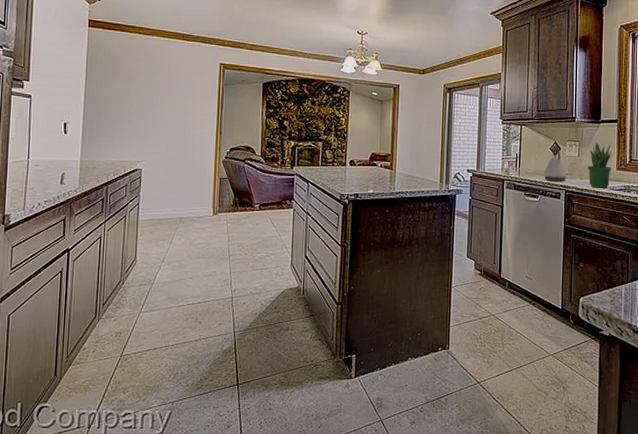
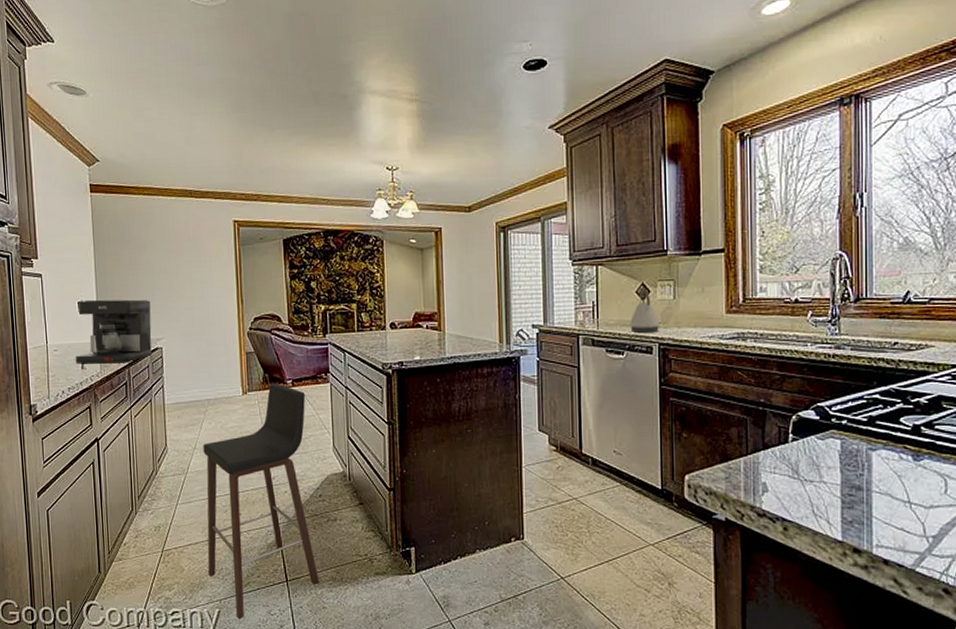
coffee maker: none [55,121,135,181] -> present [75,299,152,364]
bar stool: none [164,206,270,421] -> present [203,383,320,620]
planter: present [587,141,615,188] -> none [686,278,723,338]

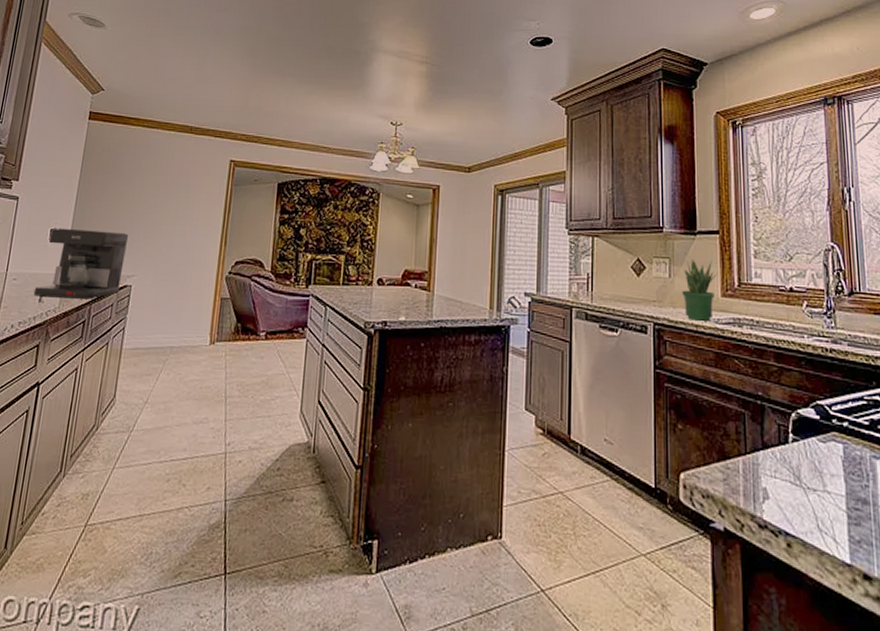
bar stool: present [203,383,320,620] -> none [134,334,277,622]
kettle: present [630,289,660,334] -> none [625,264,656,312]
planter: none [686,278,723,338] -> present [682,258,718,321]

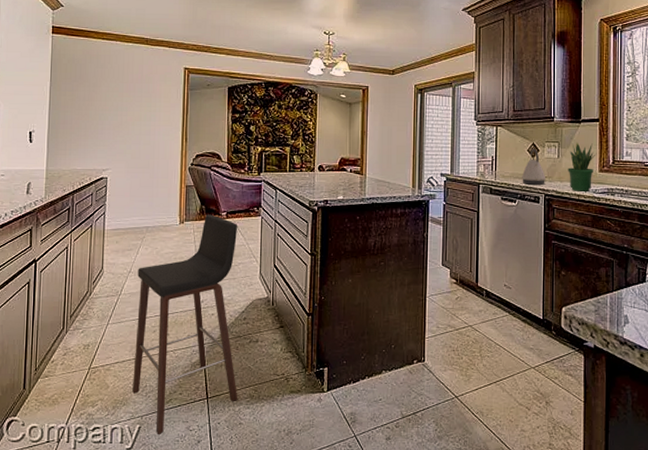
coffee maker: present [33,228,128,299] -> none [21,130,99,190]
bar stool: none [134,334,277,622] -> present [132,214,238,435]
kettle: none [625,264,656,312] -> present [522,148,547,186]

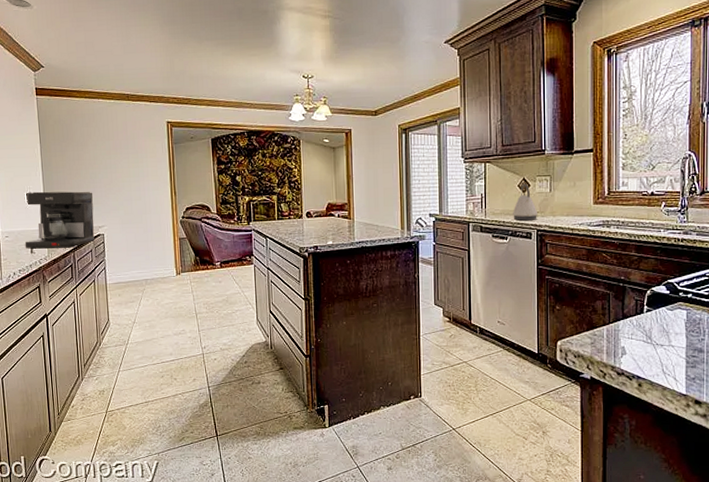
coffee maker: none [21,130,99,190] -> present [24,191,94,249]
bar stool: present [132,214,238,435] -> none [141,265,246,470]
planter: present [568,142,597,191] -> none [561,174,591,225]

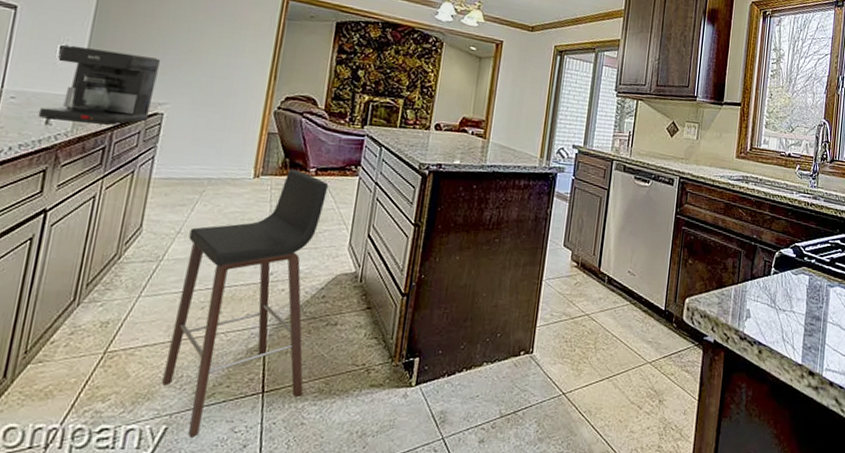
bar stool: none [141,265,246,470] -> present [162,169,328,439]
kettle: present [513,183,539,222] -> none [658,127,683,167]

